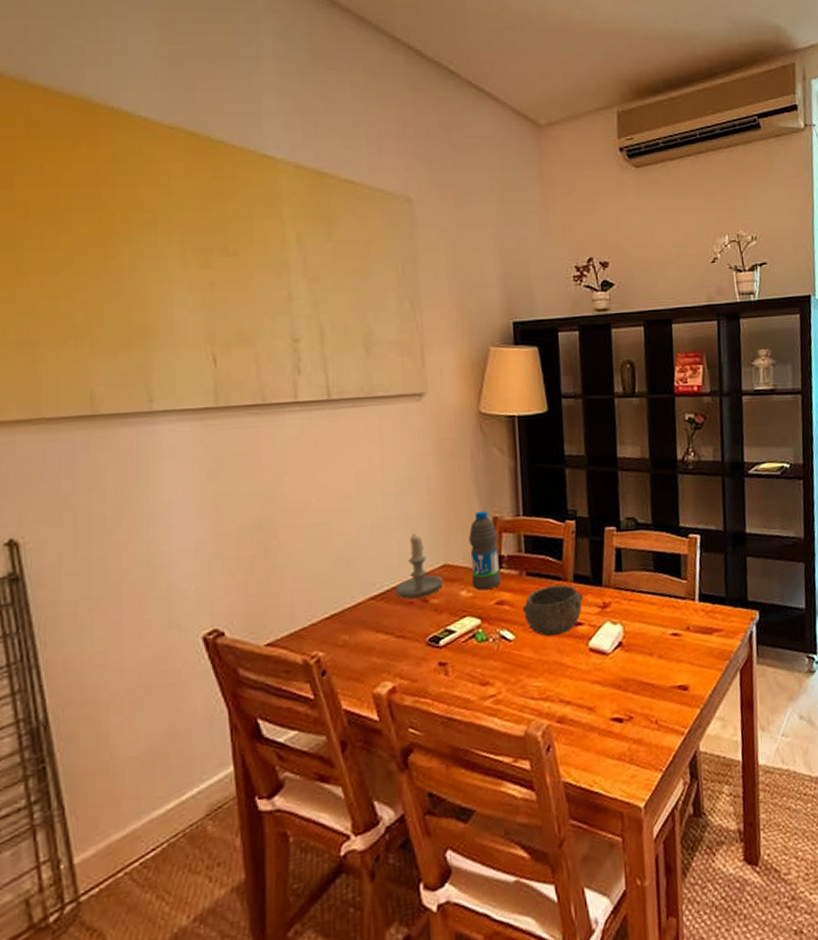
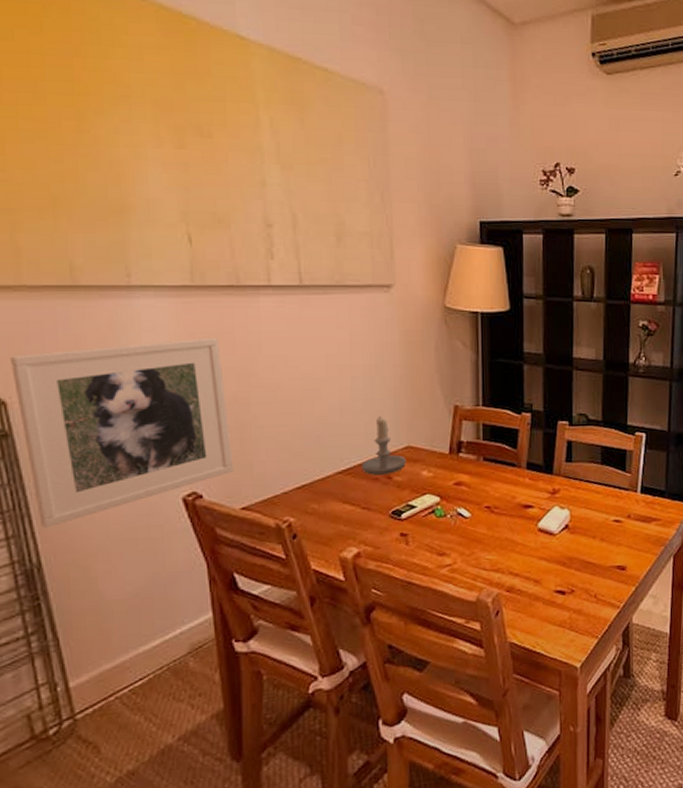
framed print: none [26,460,259,680] -> present [11,338,234,528]
water bottle: present [469,510,502,591] -> none [431,399,460,472]
bowl: present [522,584,584,637] -> none [478,471,536,517]

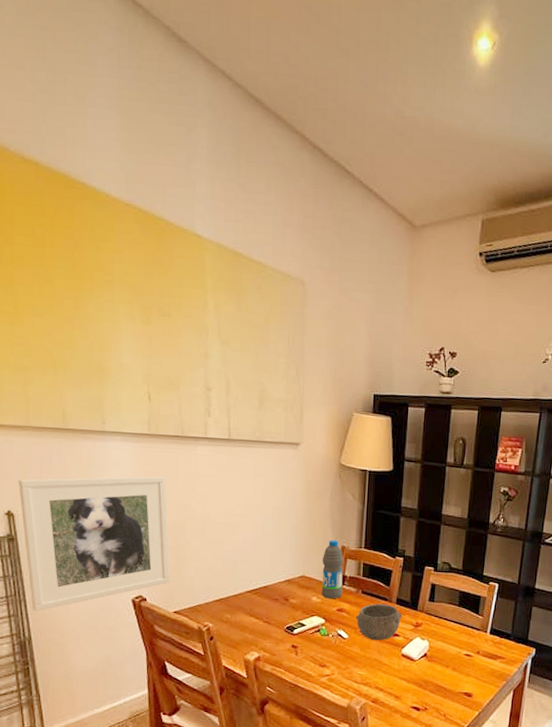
candle: present [361,415,406,475] -> none [265,549,301,597]
water bottle: none [431,399,460,472] -> present [321,540,344,599]
bowl: none [478,471,536,517] -> present [356,604,403,641]

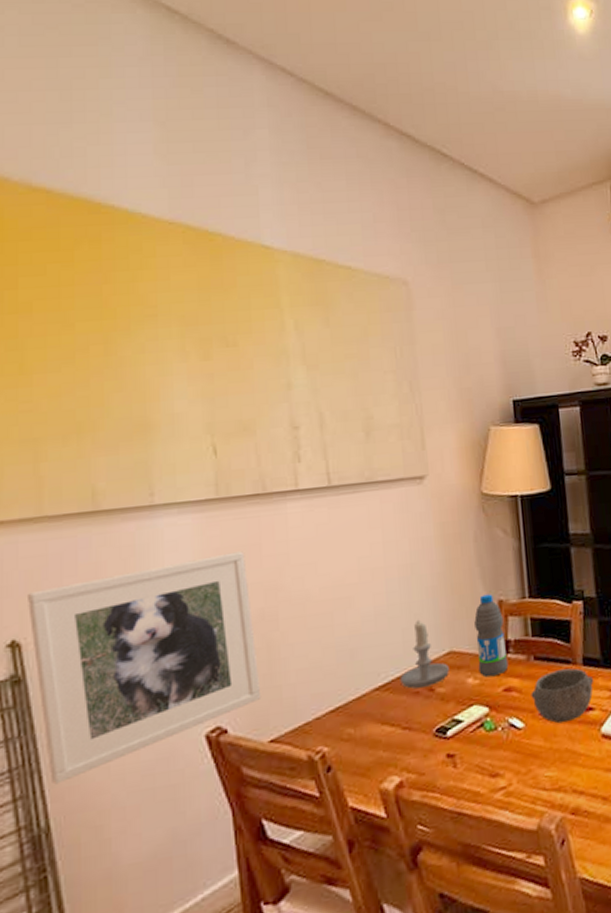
candle: none [265,549,301,597] -> present [400,619,449,689]

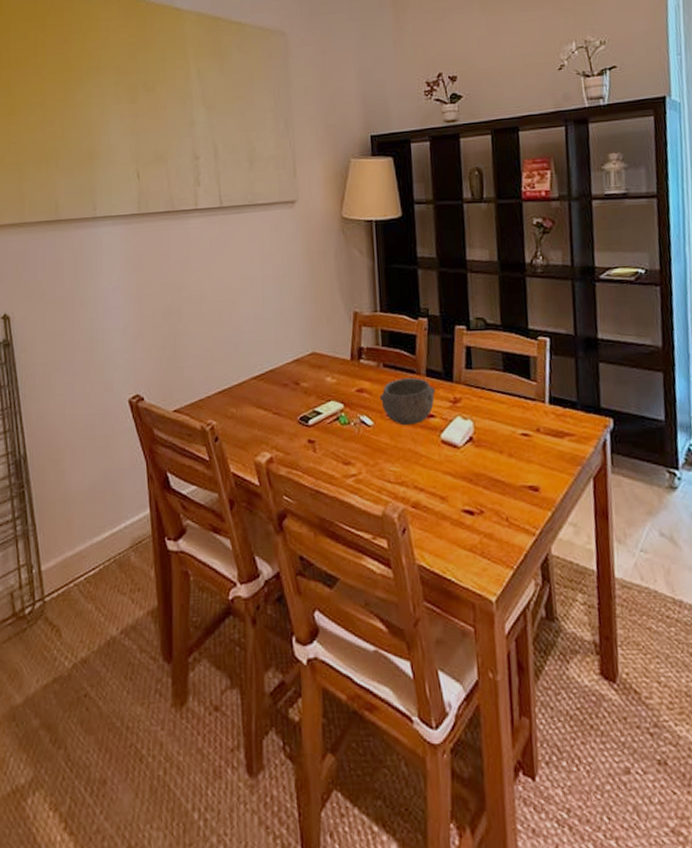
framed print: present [28,551,262,785] -> none [14,257,168,424]
candle: present [400,619,449,689] -> none [272,323,312,381]
water bottle: present [474,594,509,677] -> none [333,306,361,378]

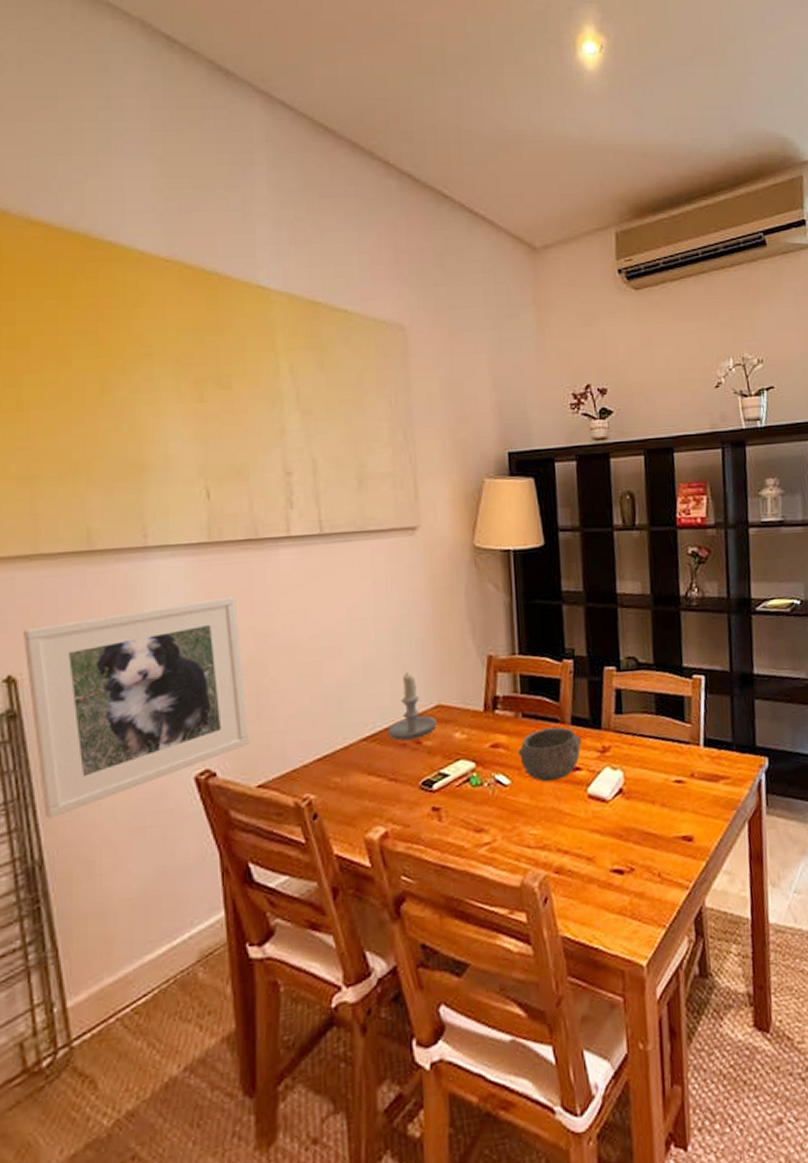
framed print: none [14,257,168,424] -> present [24,596,250,819]
candle: none [272,323,312,381] -> present [387,671,437,741]

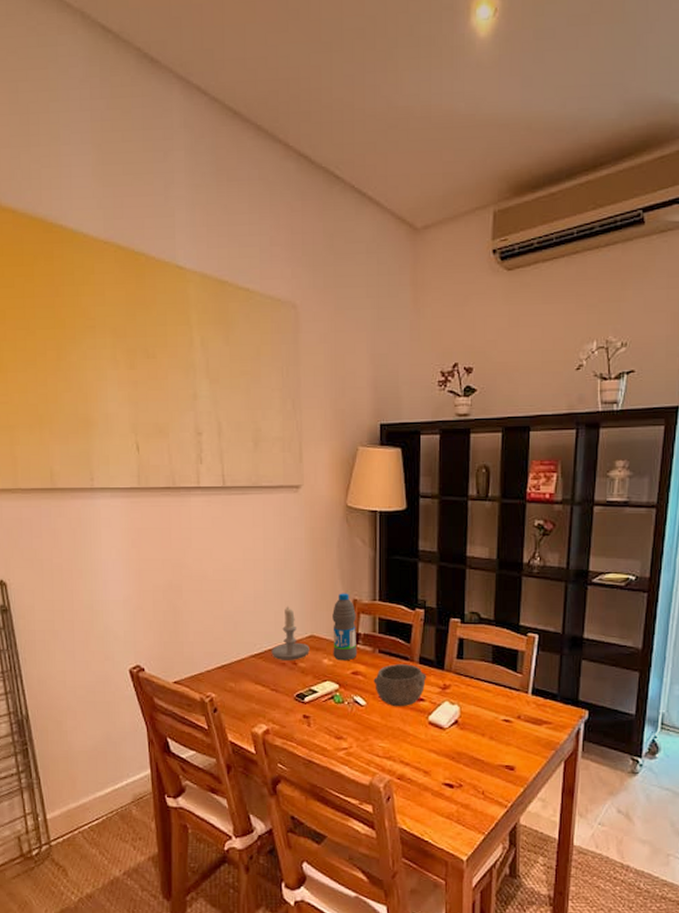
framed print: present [24,596,250,819] -> none [10,533,169,687]
water bottle: none [463,649,497,733] -> present [332,593,358,661]

